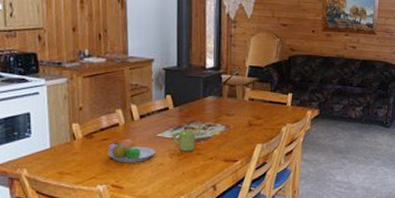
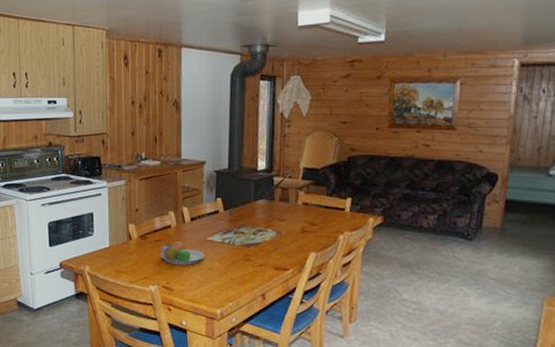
mug: present [173,129,195,151] -> none [222,233,245,257]

